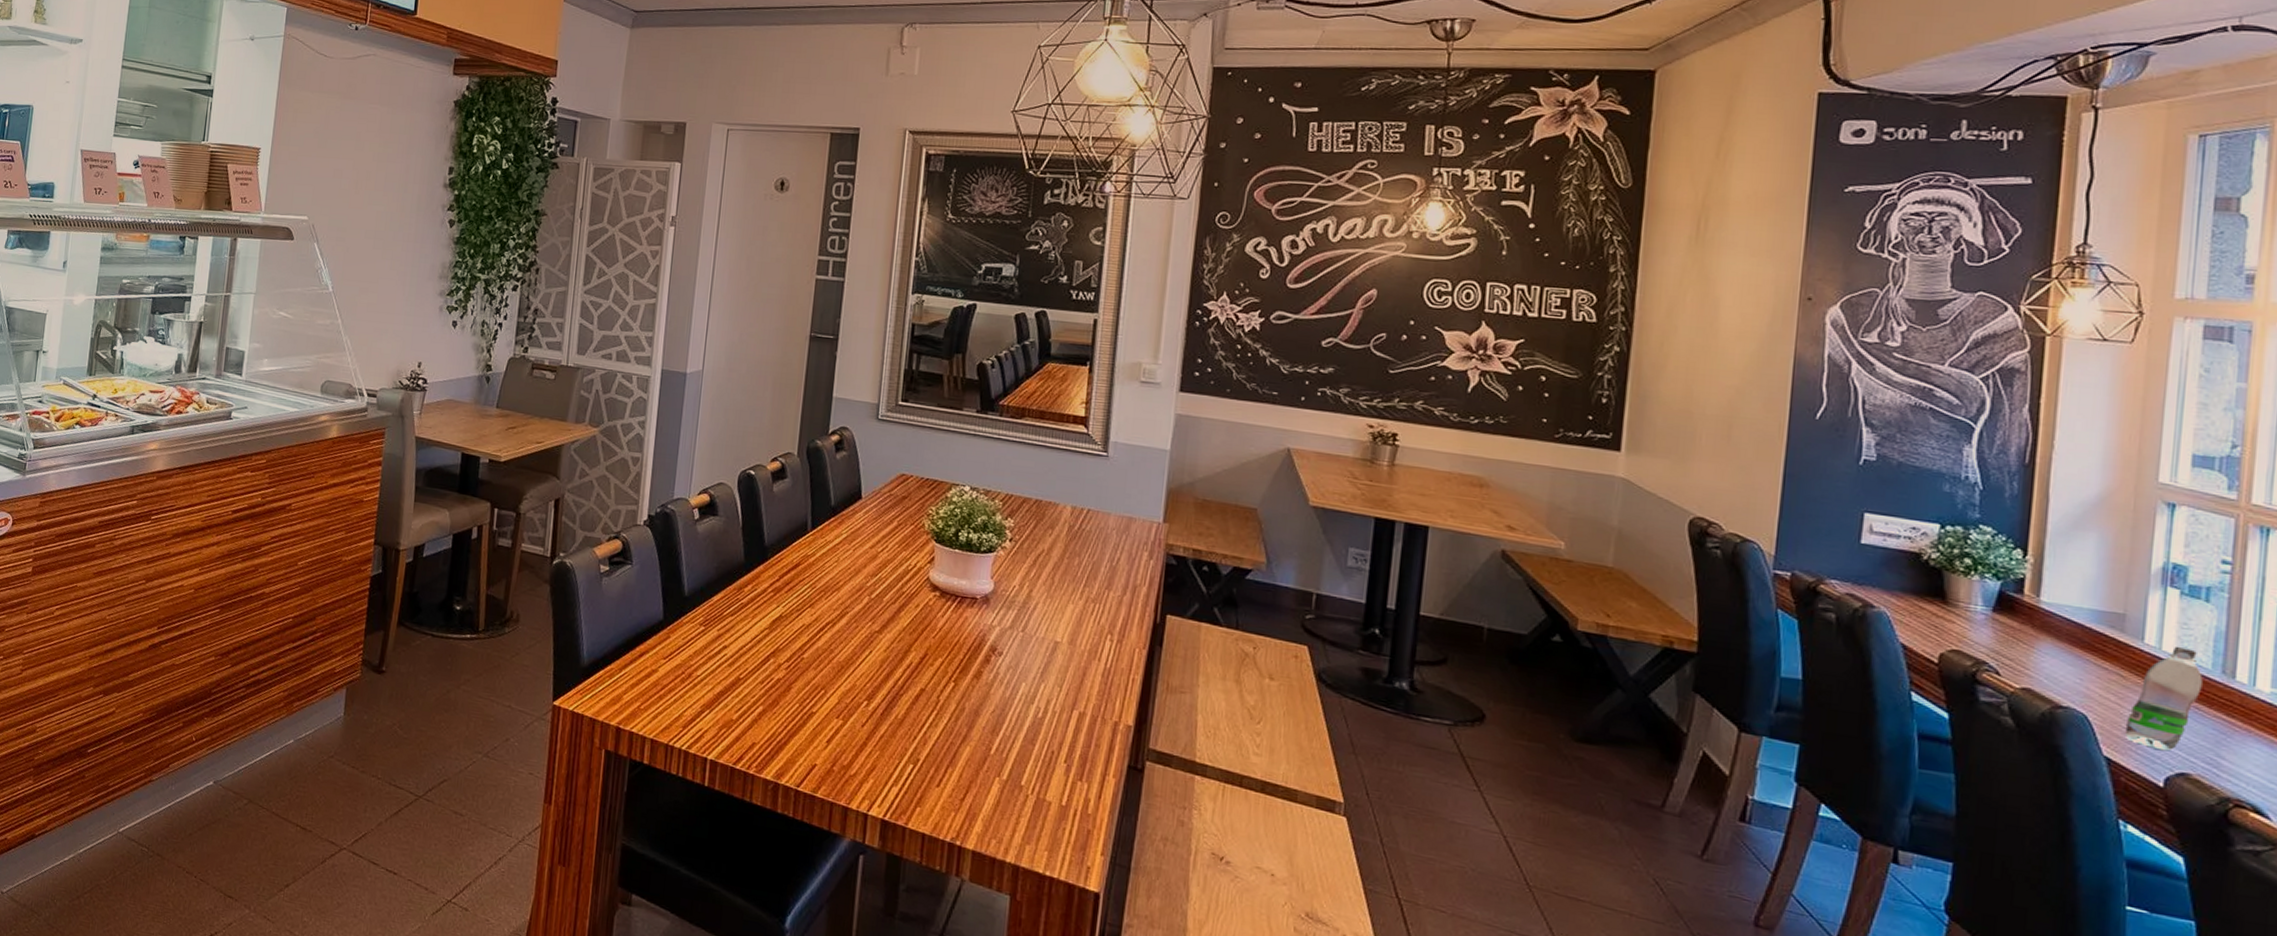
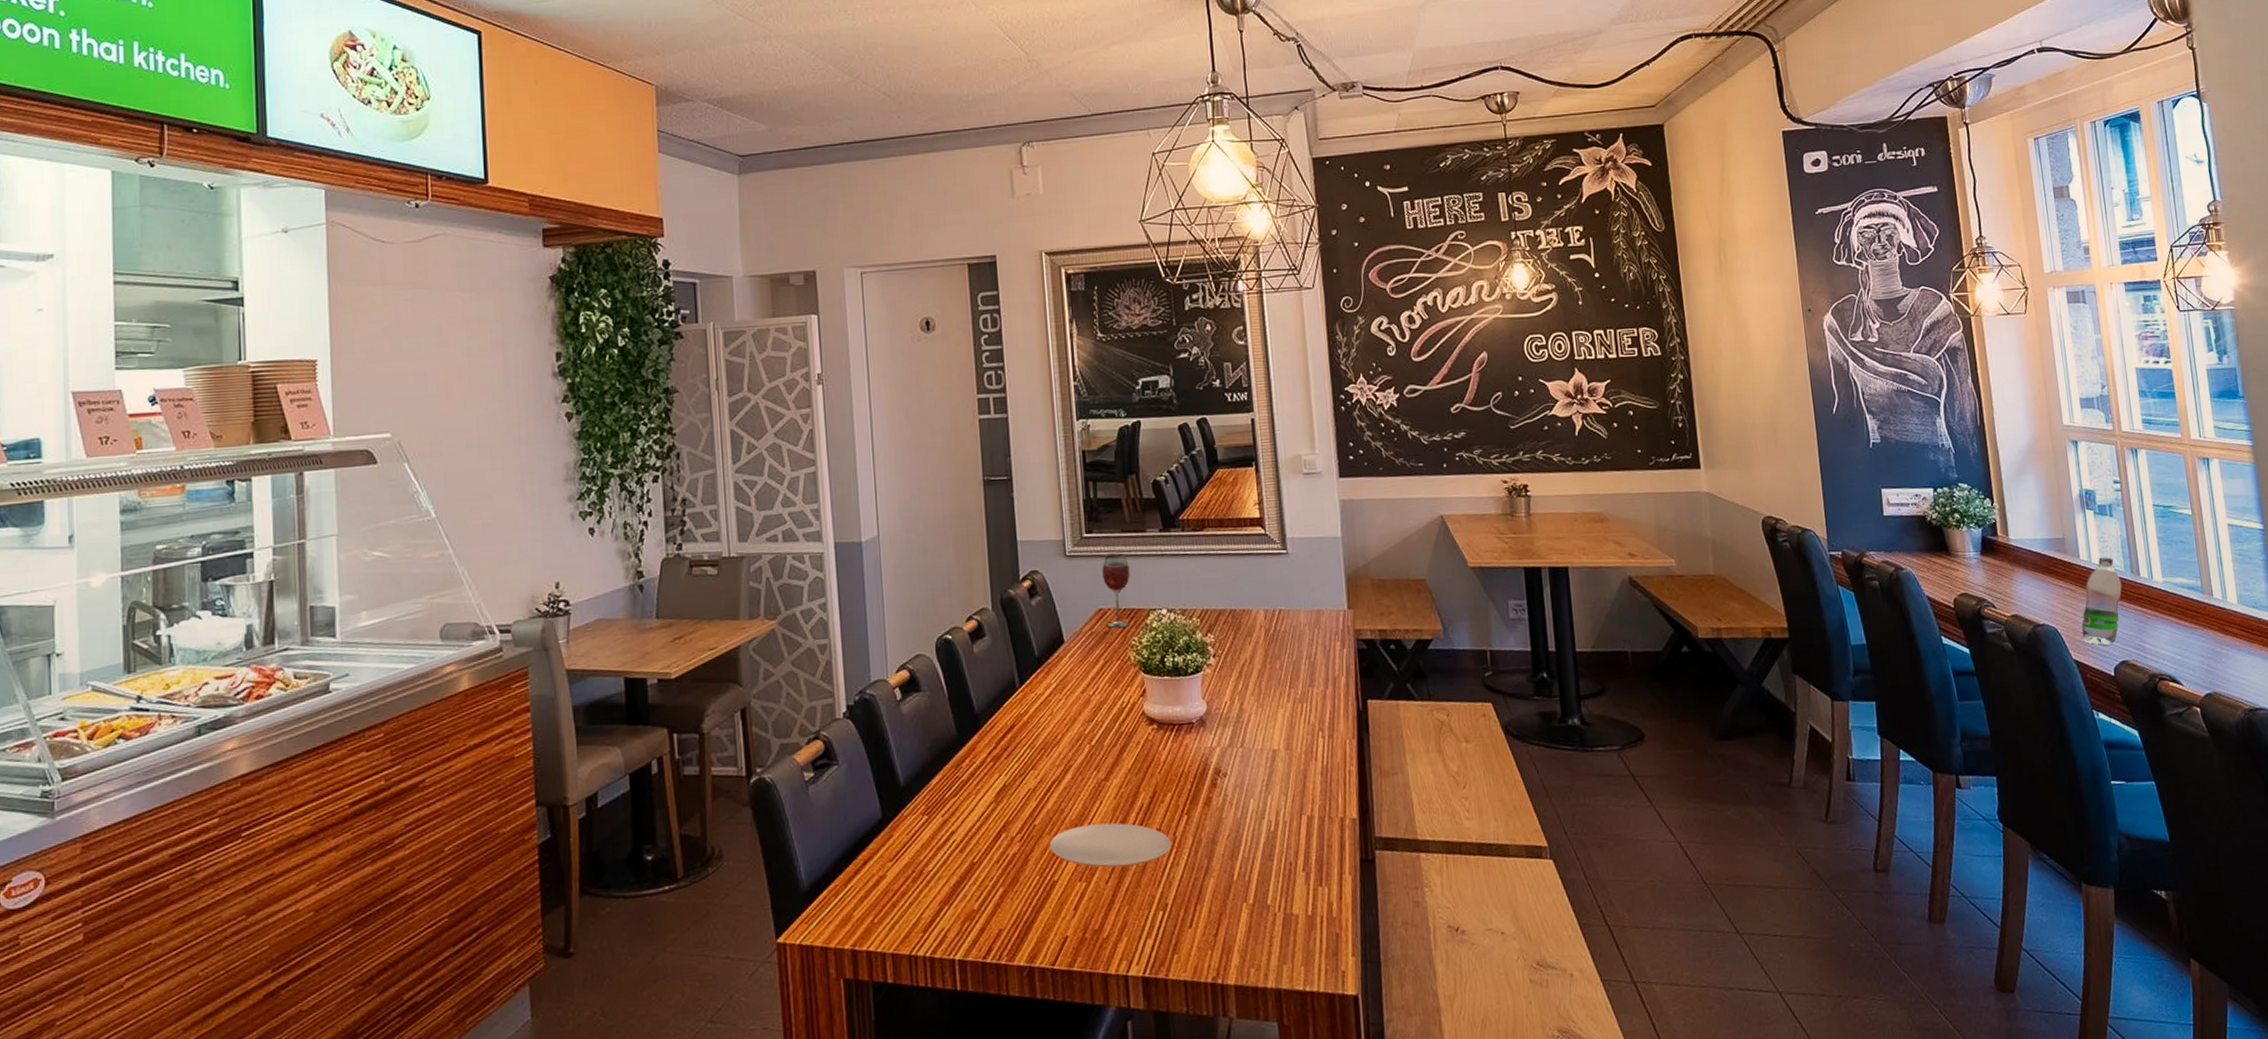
plate: none [813,668,934,718] -> present [1049,822,1172,868]
wineglass: none [906,424,940,496] -> present [1102,553,1130,628]

